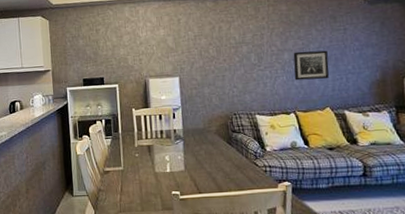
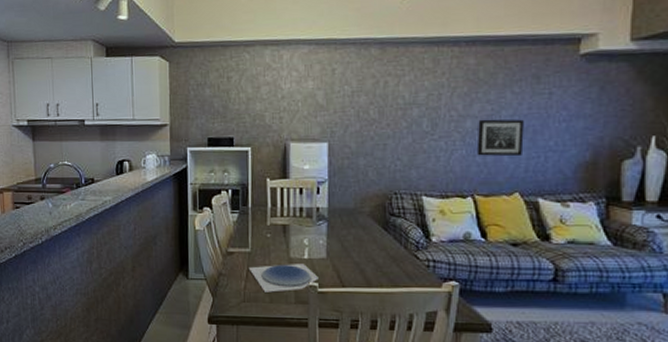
plate: none [122,176,180,203] -> present [248,264,318,293]

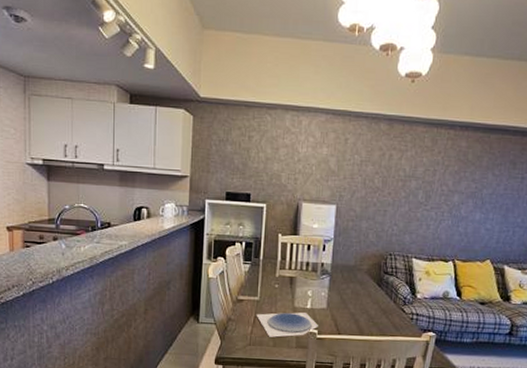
wall art: present [476,119,524,157] -> none [460,195,500,230]

